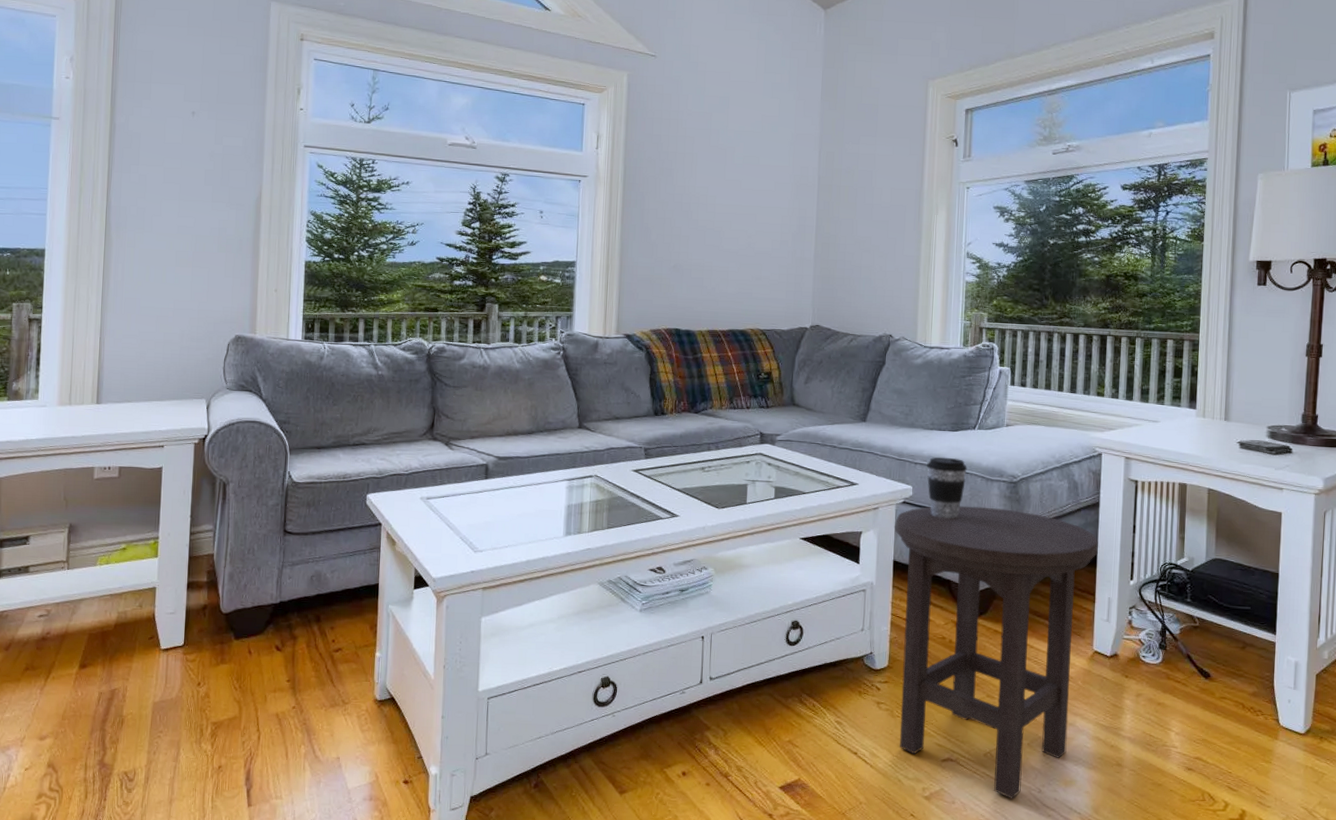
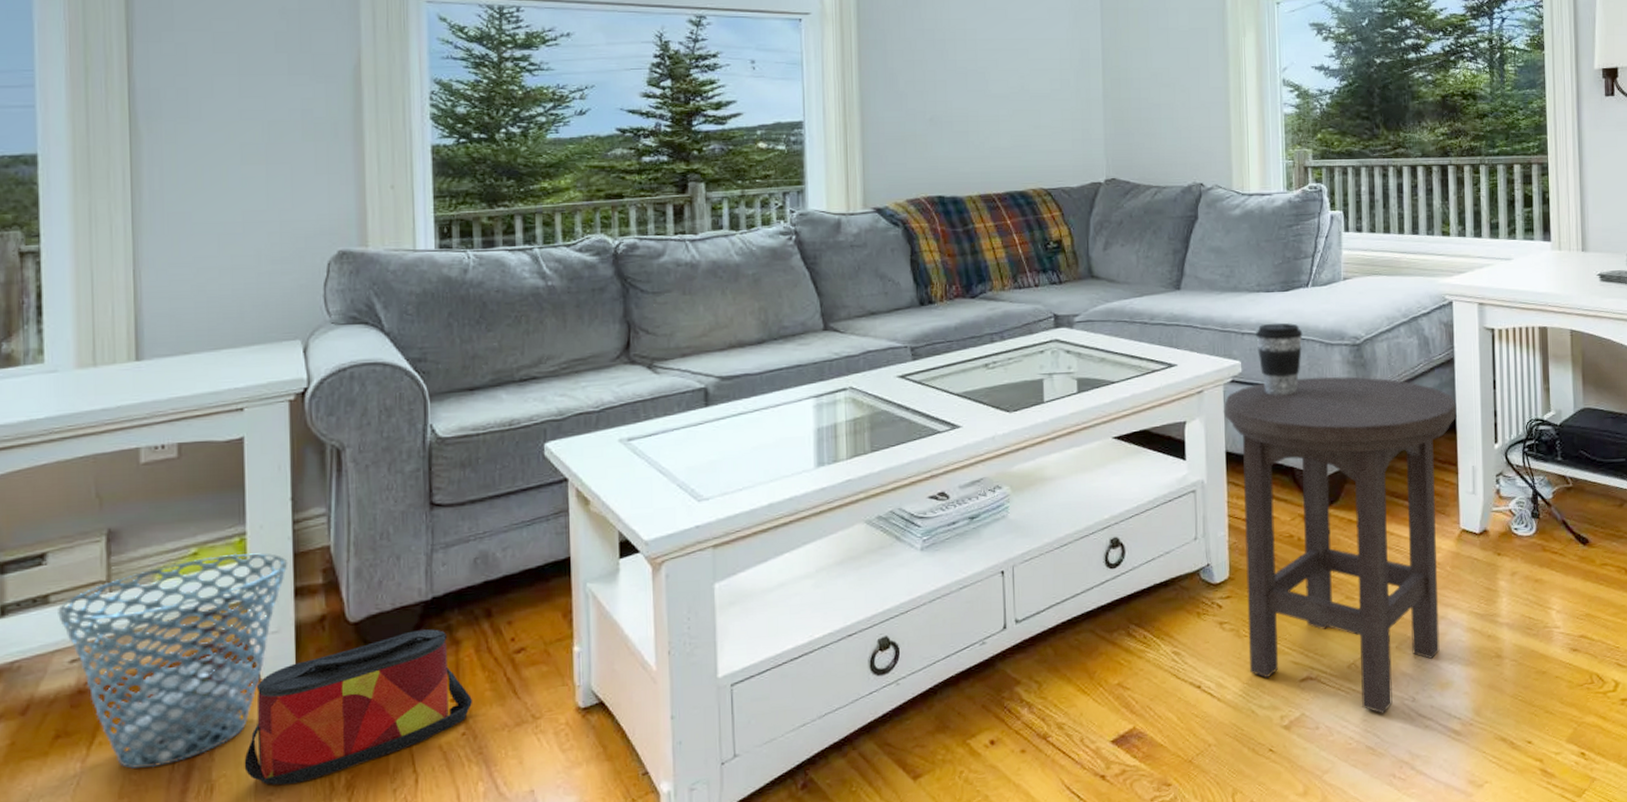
waste basket: none [34,551,185,701] -> present [58,553,288,769]
bag: none [144,625,302,727] -> present [244,629,472,786]

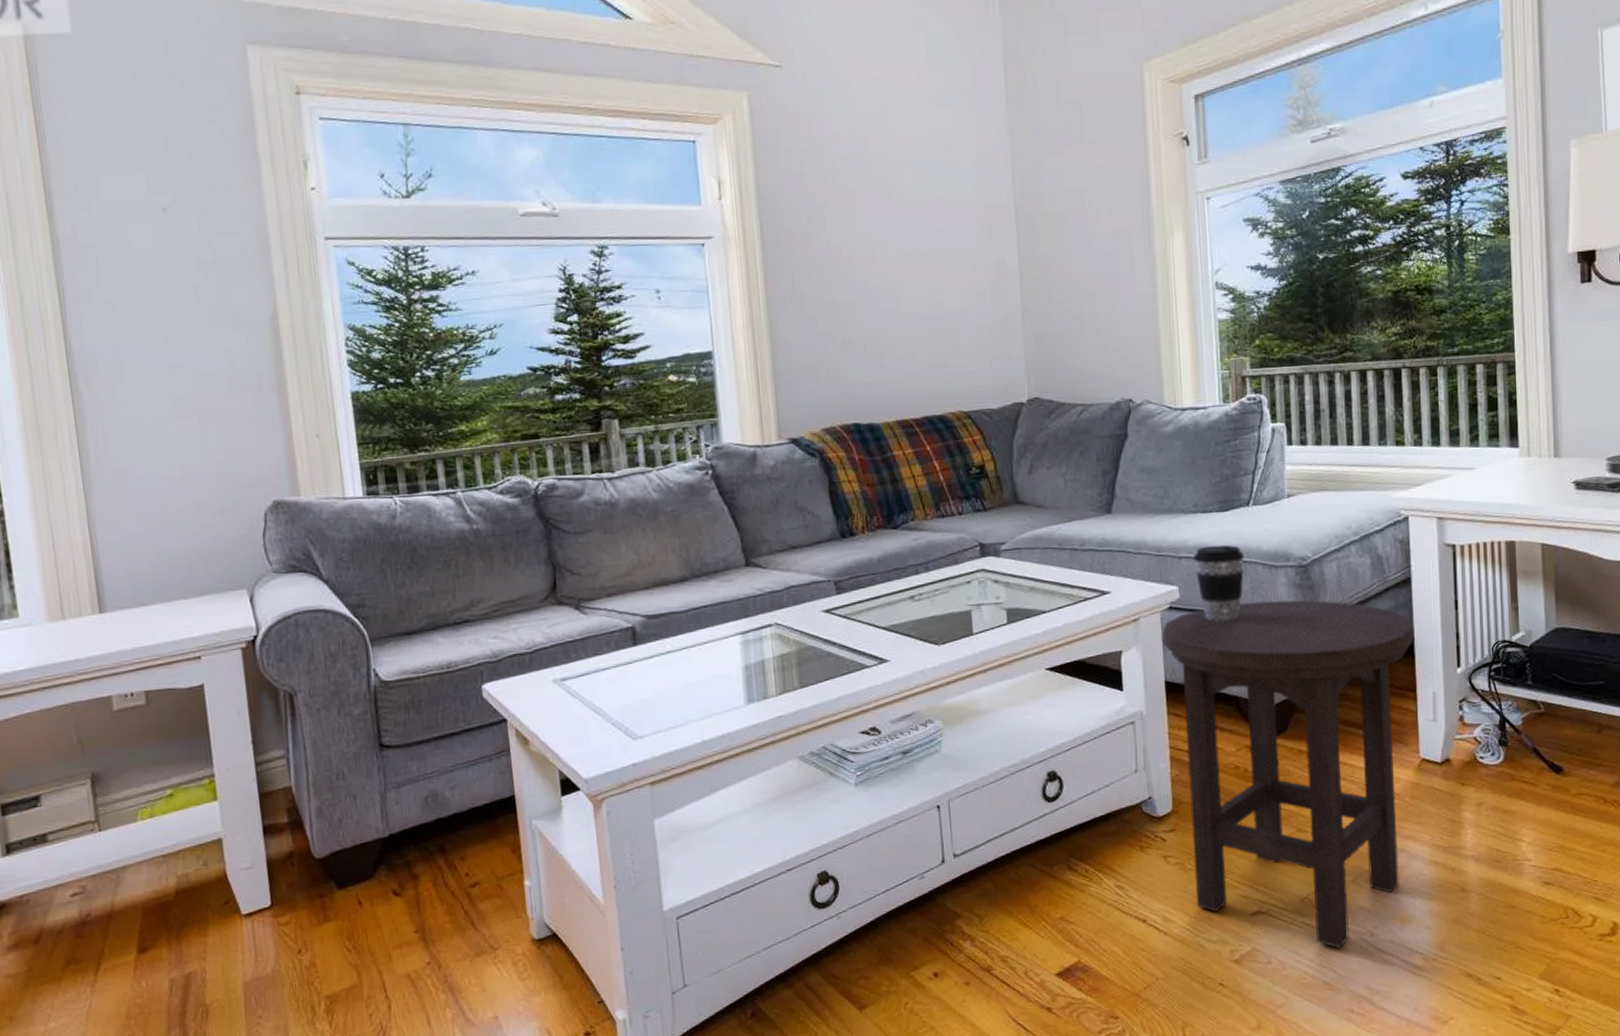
waste basket: present [58,553,288,769] -> none [55,794,255,993]
bag: present [244,629,472,786] -> none [233,864,434,1010]

